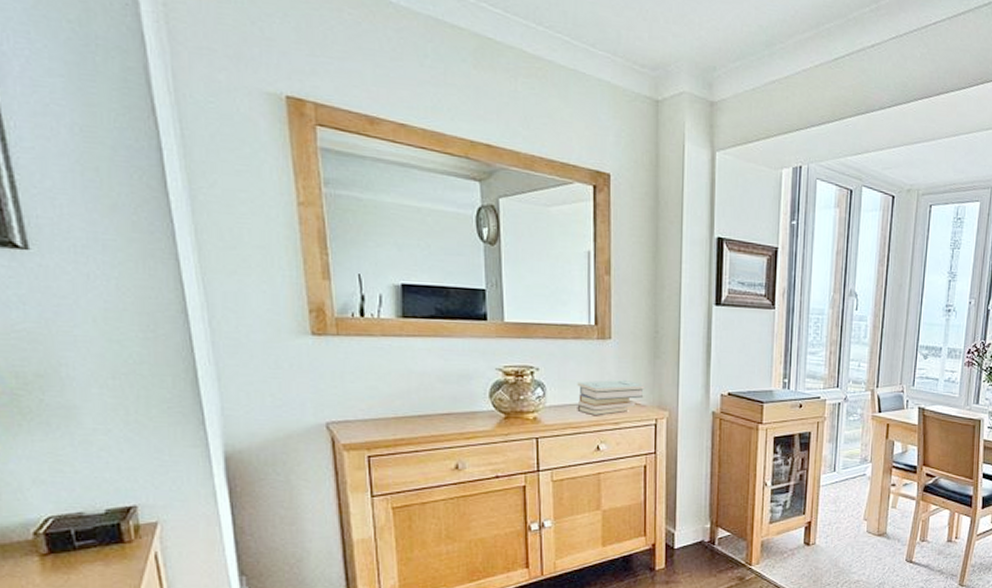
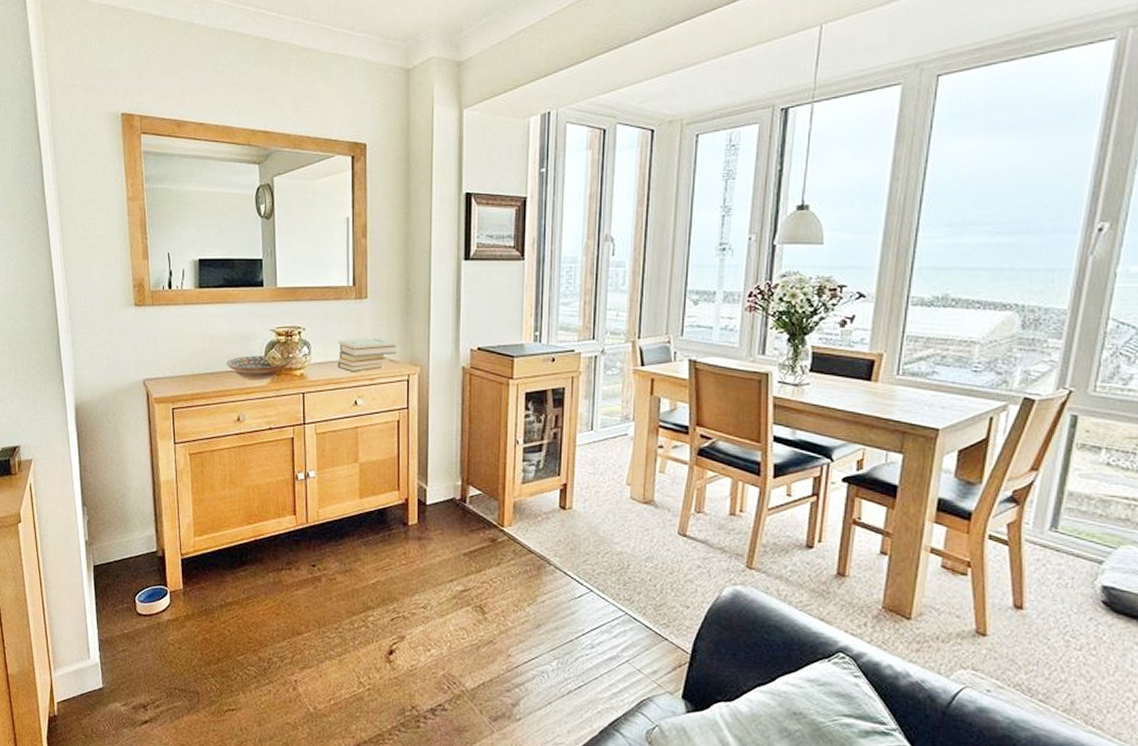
decorative bowl: none [439,396,520,425] -> present [225,355,290,381]

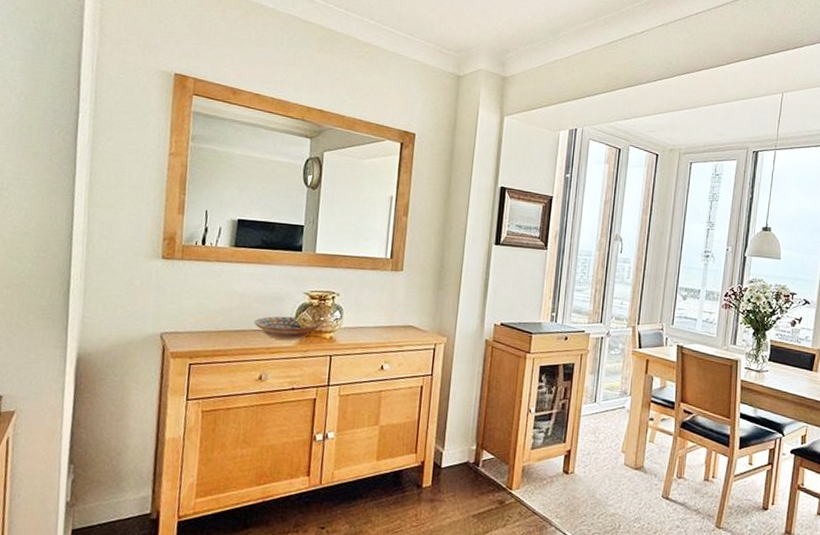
books: present [337,337,397,372] -> none [367,307,427,339]

